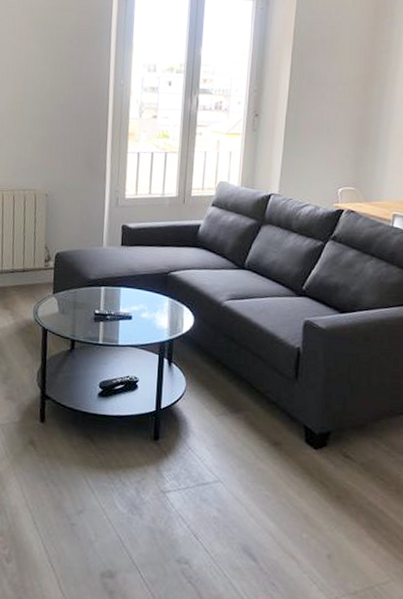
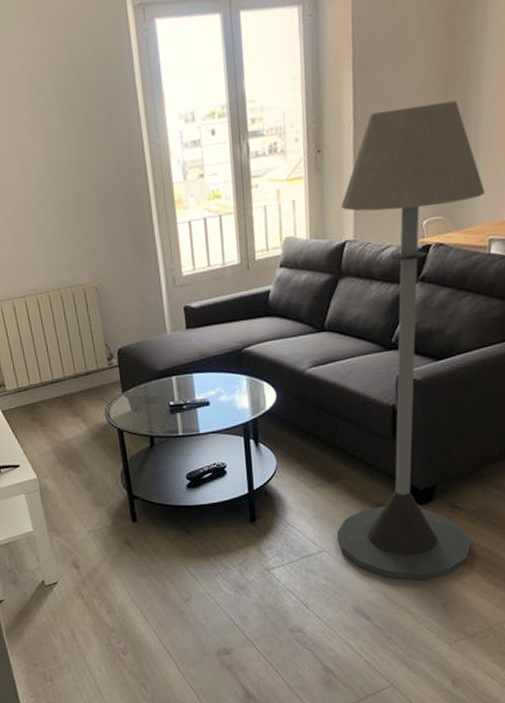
floor lamp: none [233,93,393,527] -> present [336,101,485,581]

